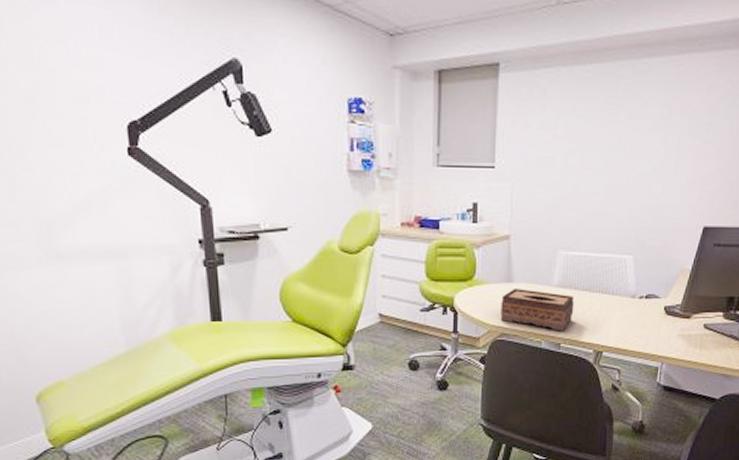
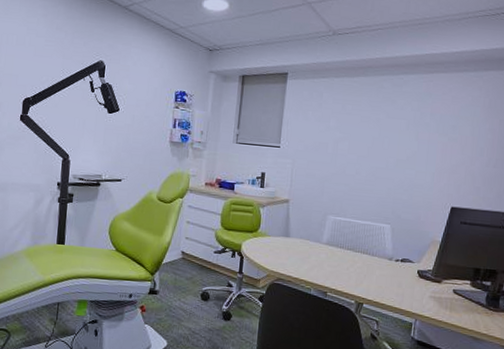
tissue box: present [500,289,575,331] -> none [278,242,340,282]

